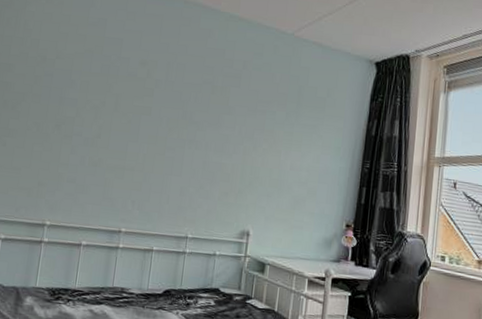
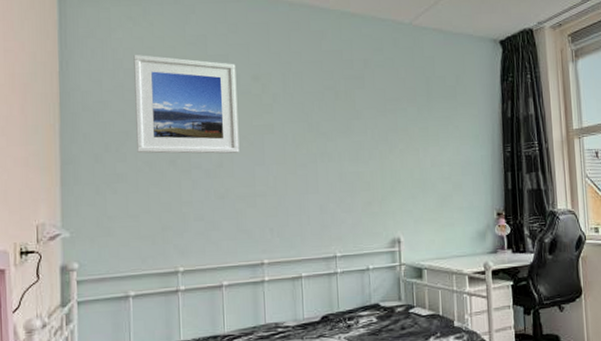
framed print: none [29,28,128,129] -> present [133,55,240,154]

